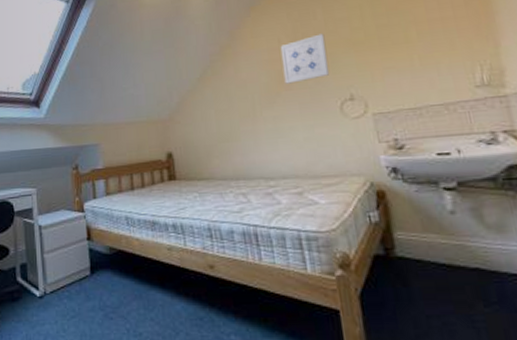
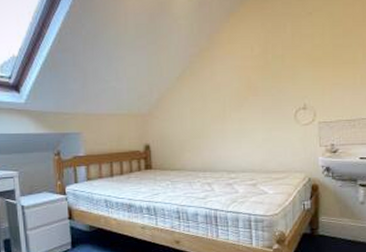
wall art: present [280,33,329,84] -> none [252,47,291,90]

